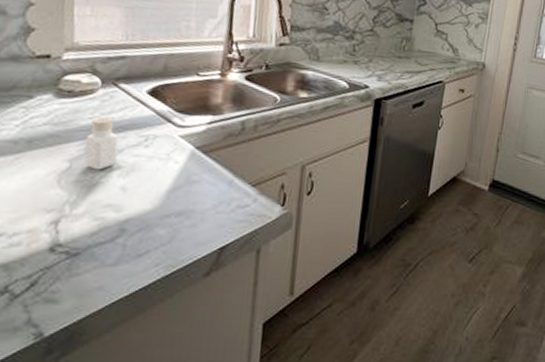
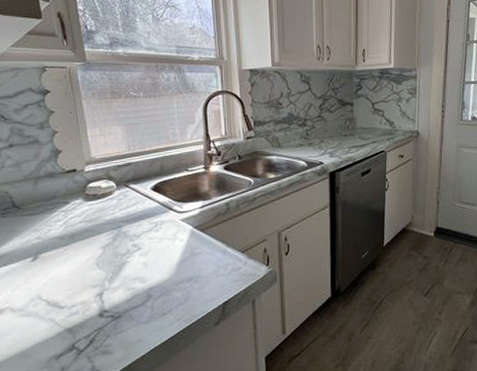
pepper shaker: present [84,116,119,170] -> none [111,211,137,253]

